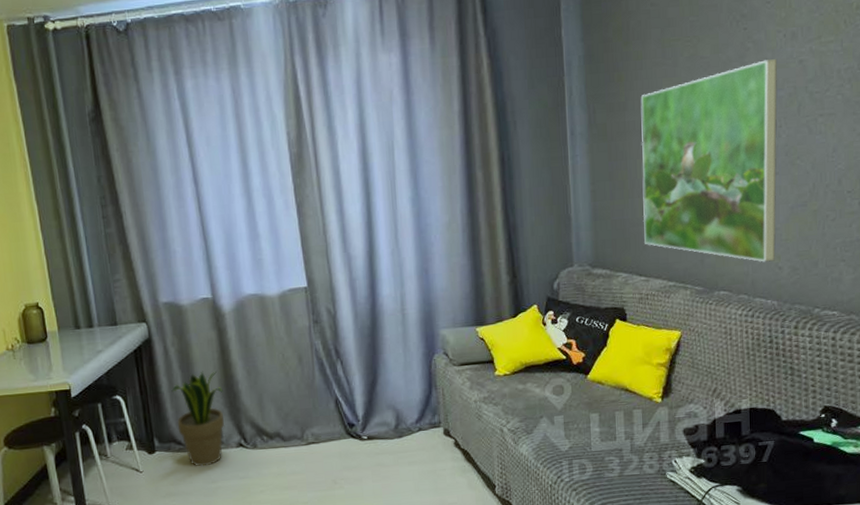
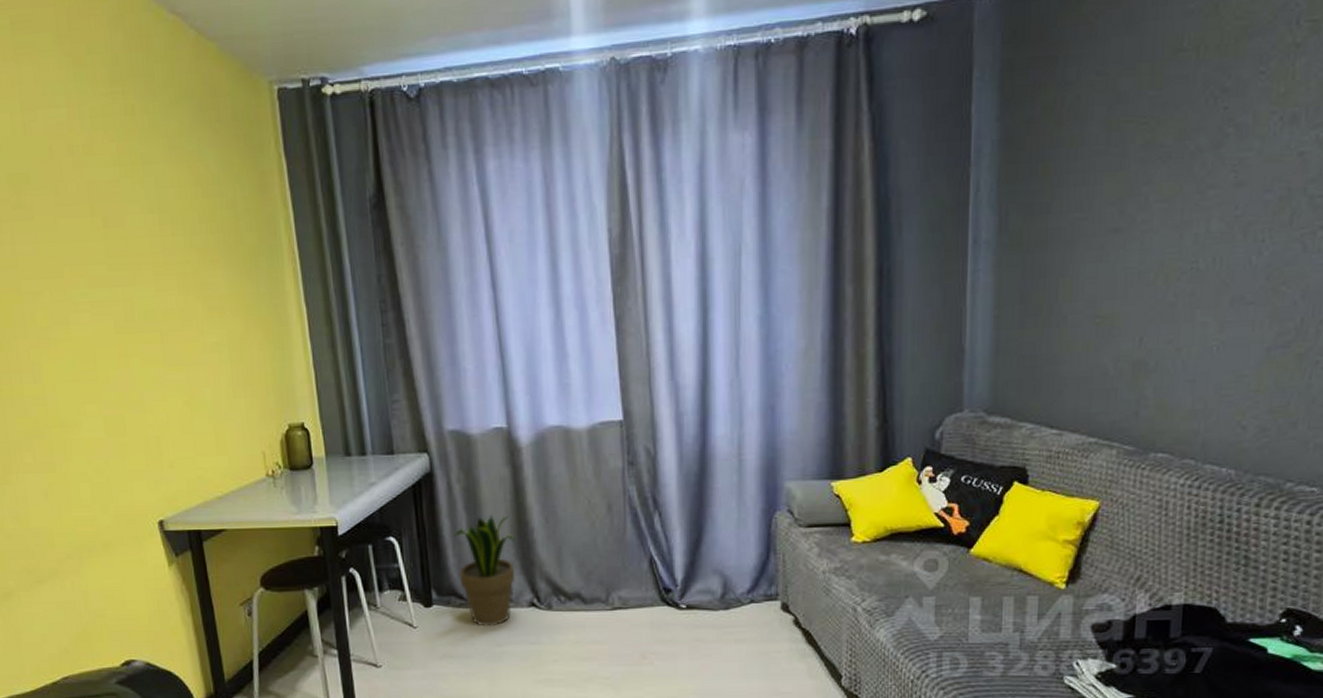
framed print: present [641,59,777,262] -> none [1060,150,1267,419]

